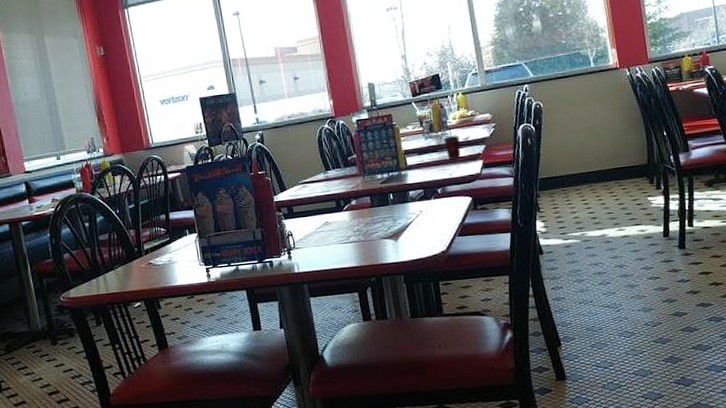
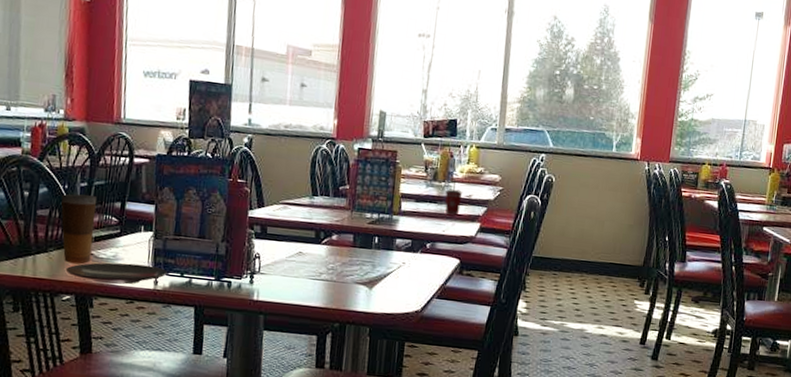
beverage cup: none [115,213,151,275] -> present [60,193,97,265]
plate: none [132,262,216,287] -> present [65,262,167,285]

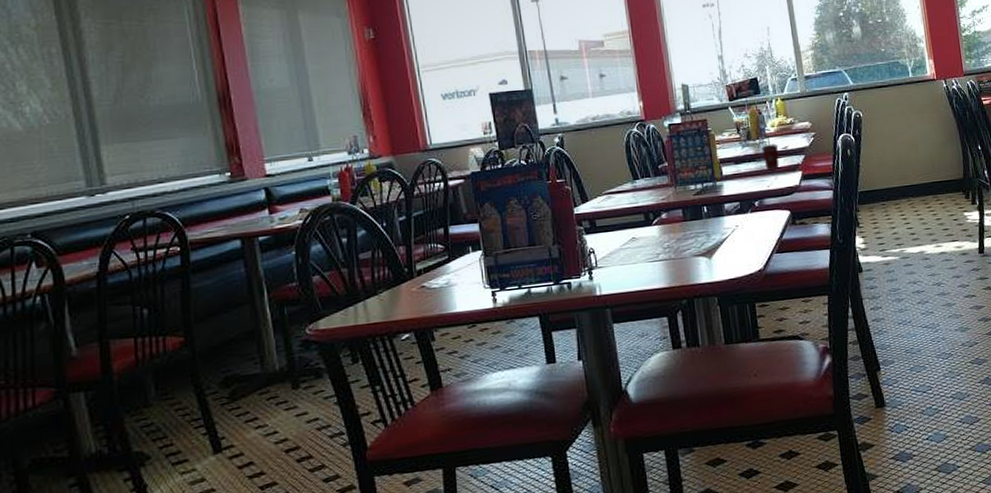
beverage cup: present [60,193,97,265] -> none [381,227,423,301]
plate: present [65,262,167,285] -> none [399,284,504,315]

